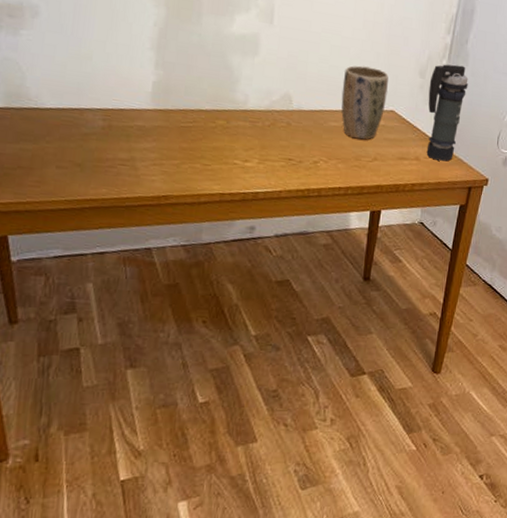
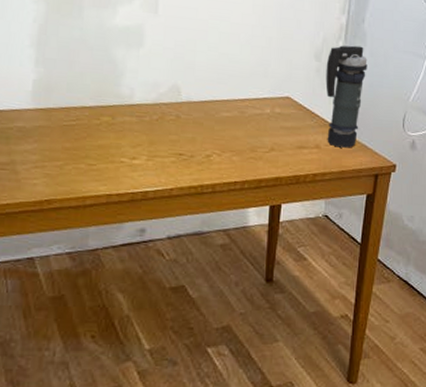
plant pot: present [341,65,389,140] -> none [233,51,282,129]

